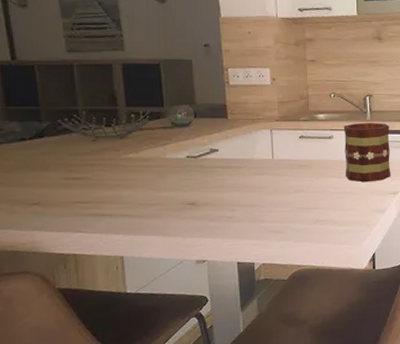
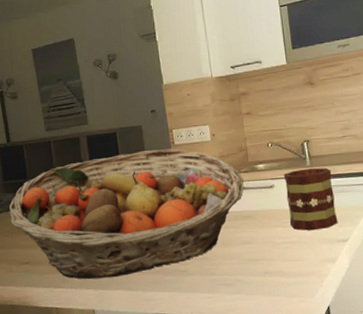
fruit basket: none [13,88,302,224] -> present [9,148,244,279]

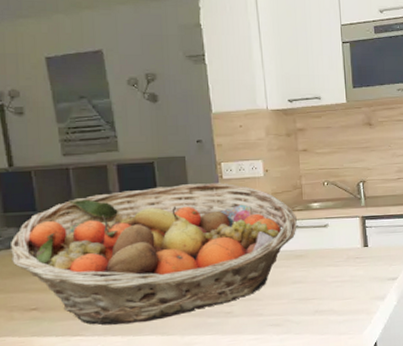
mug: present [283,167,338,231] -> none [338,208,389,270]

